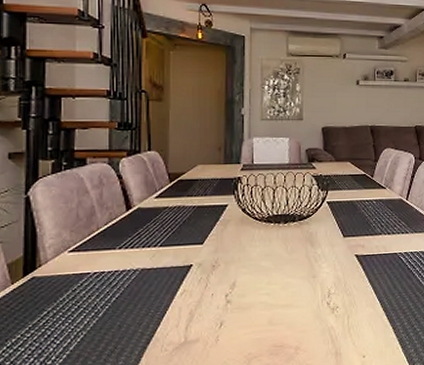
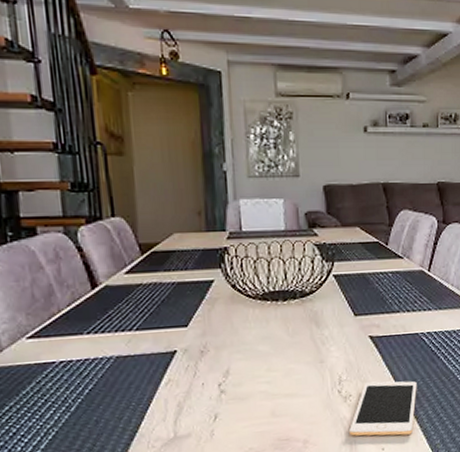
cell phone: none [336,295,395,345] -> present [349,381,417,436]

